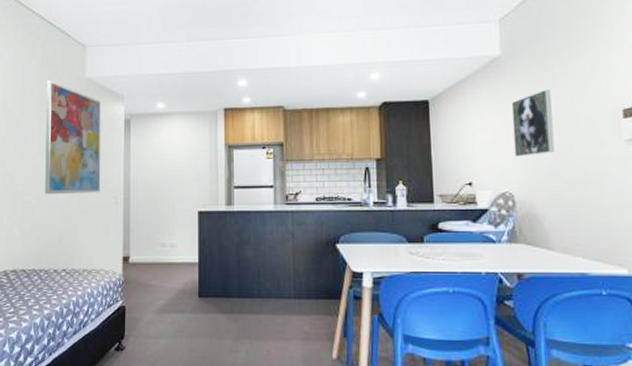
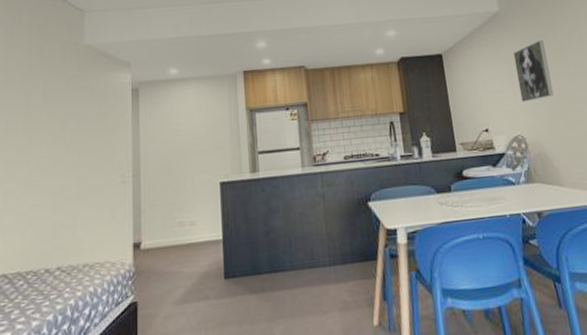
wall art: present [45,79,101,195] -> none [33,48,104,181]

